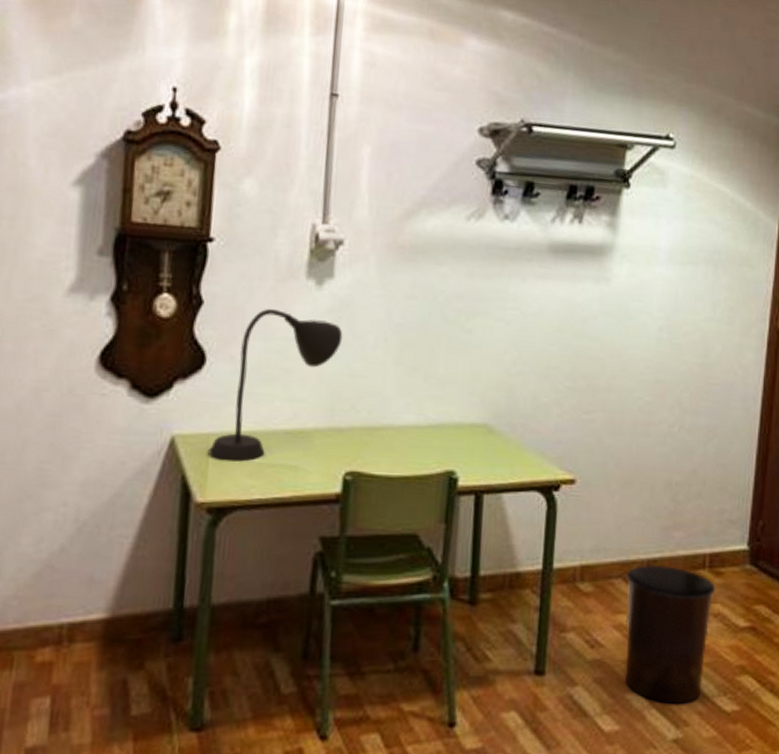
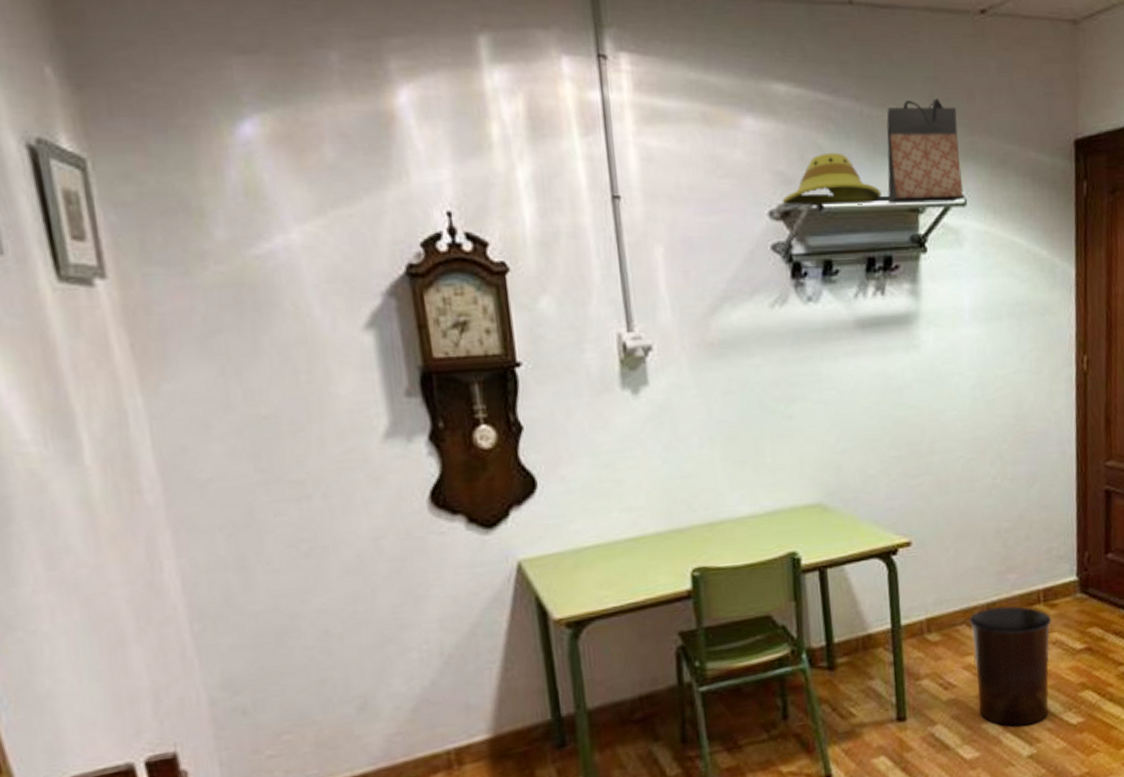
desk lamp: present [207,308,343,460] -> none [555,423,668,577]
hat: none [493,80,592,133] -> present [782,152,882,205]
bag: none [598,41,677,143] -> present [886,98,964,204]

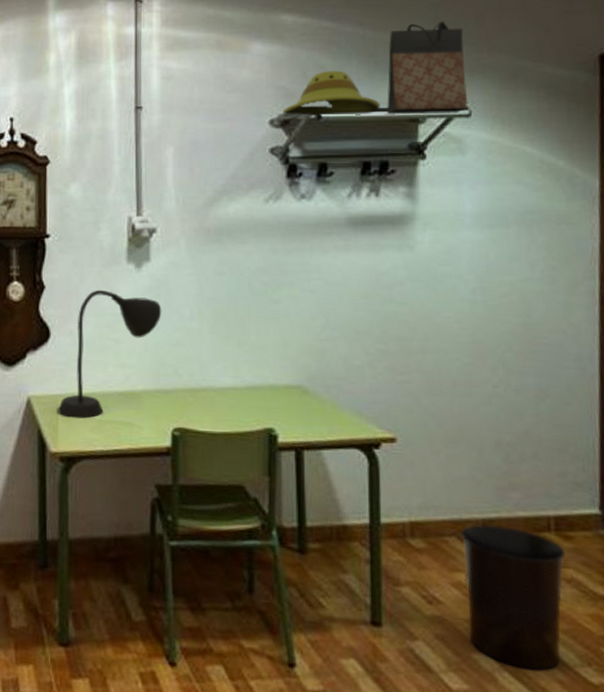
desk lamp: none [555,423,668,577] -> present [57,289,162,418]

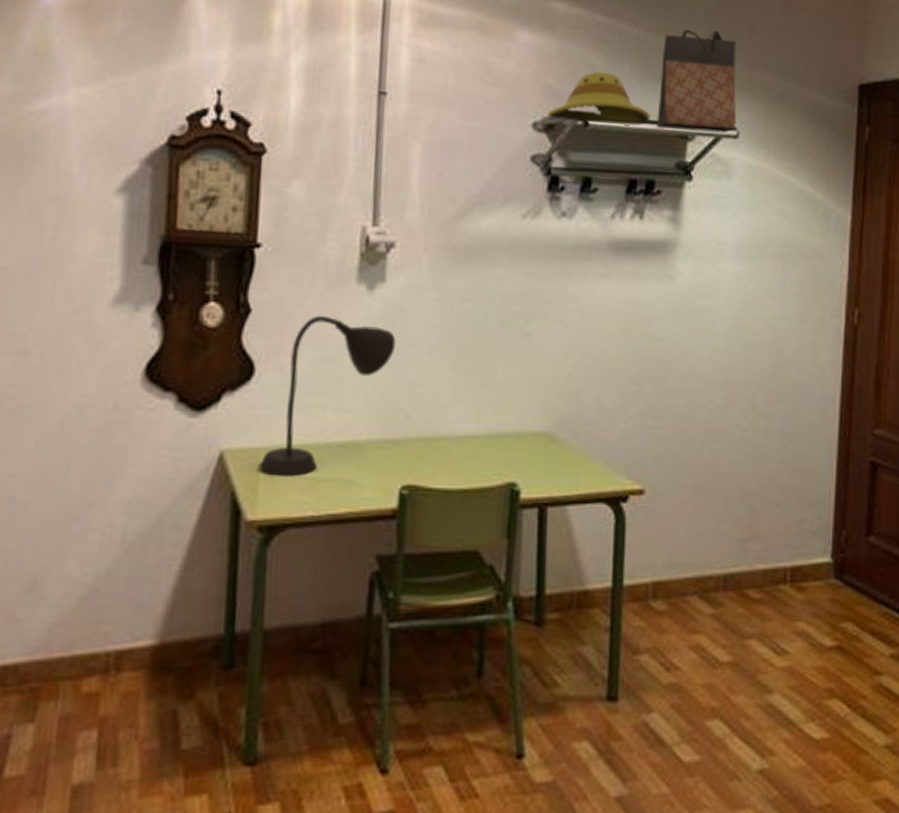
waste bin: present [460,525,566,671] -> none [702,580,799,733]

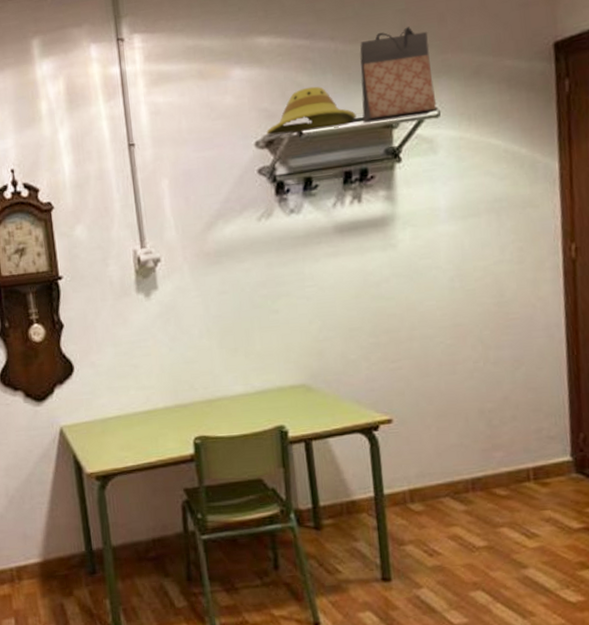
desk lamp: present [257,315,396,475] -> none [88,321,174,440]

